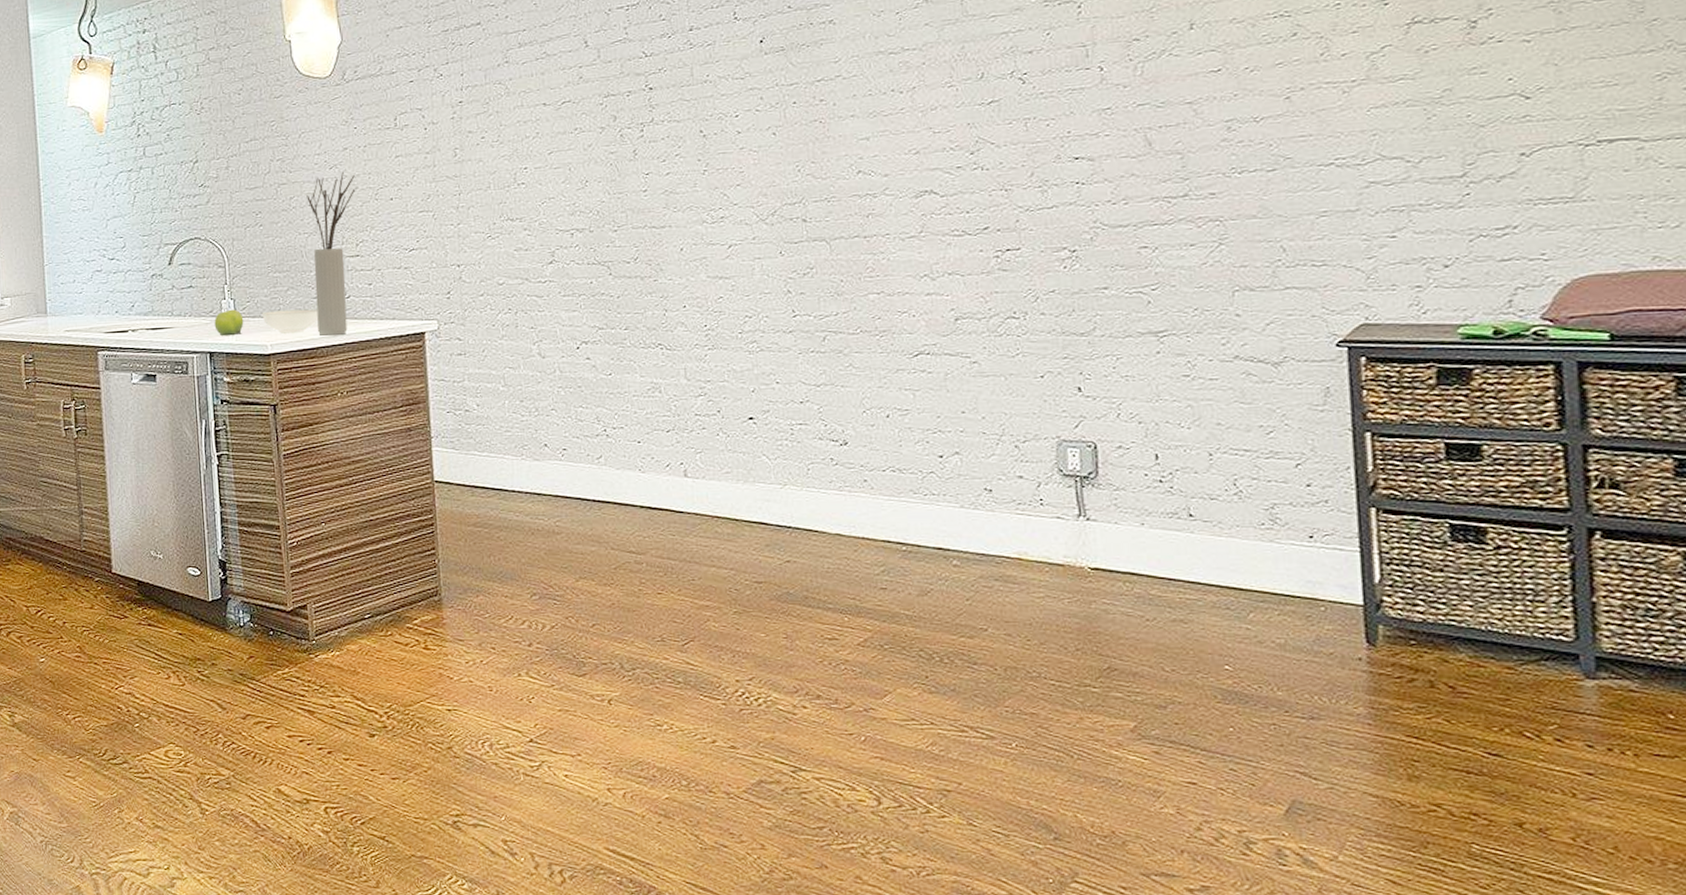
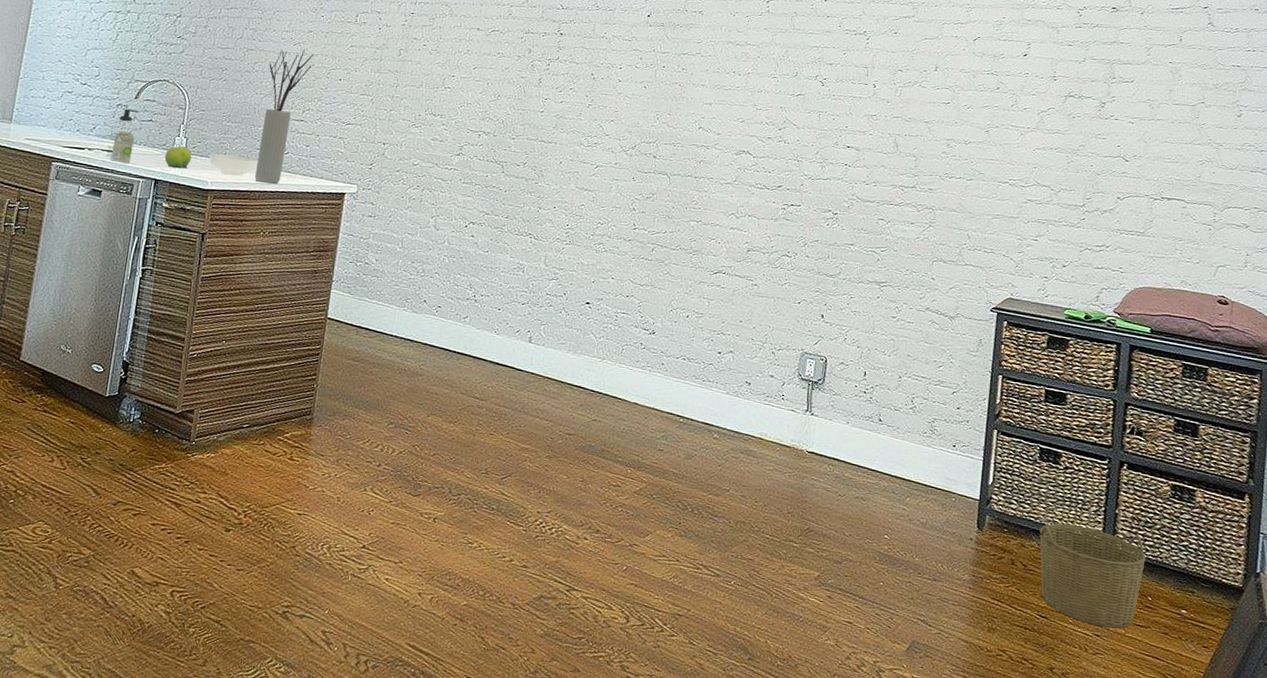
soap dispenser: none [151,277,179,340] -> present [106,108,138,164]
basket: none [1468,625,1655,762] -> present [1039,523,1146,629]

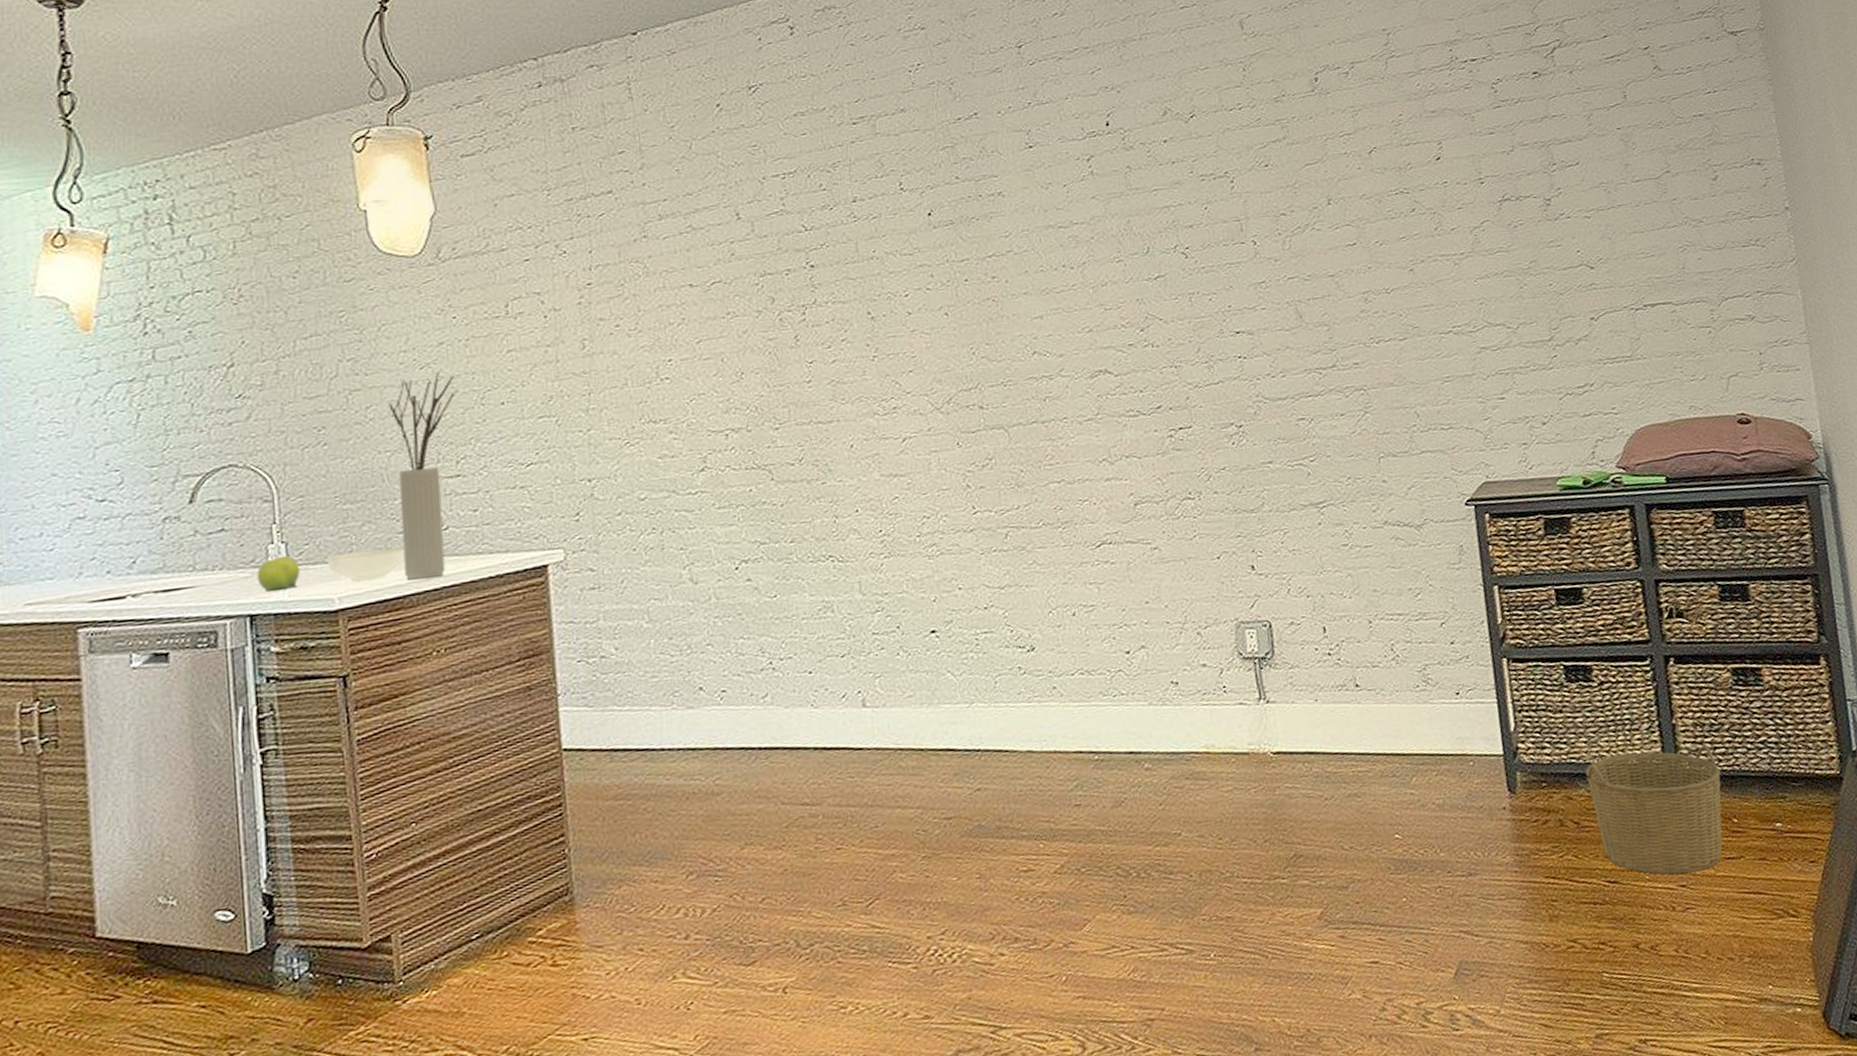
soap dispenser: present [106,108,138,164] -> none [162,520,205,605]

